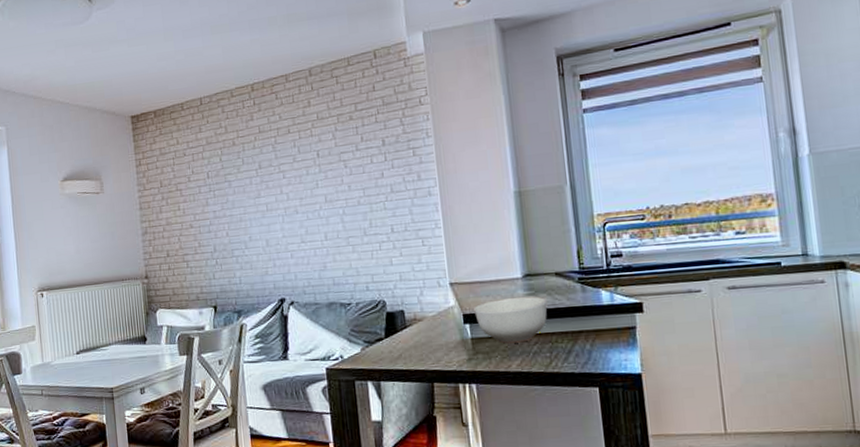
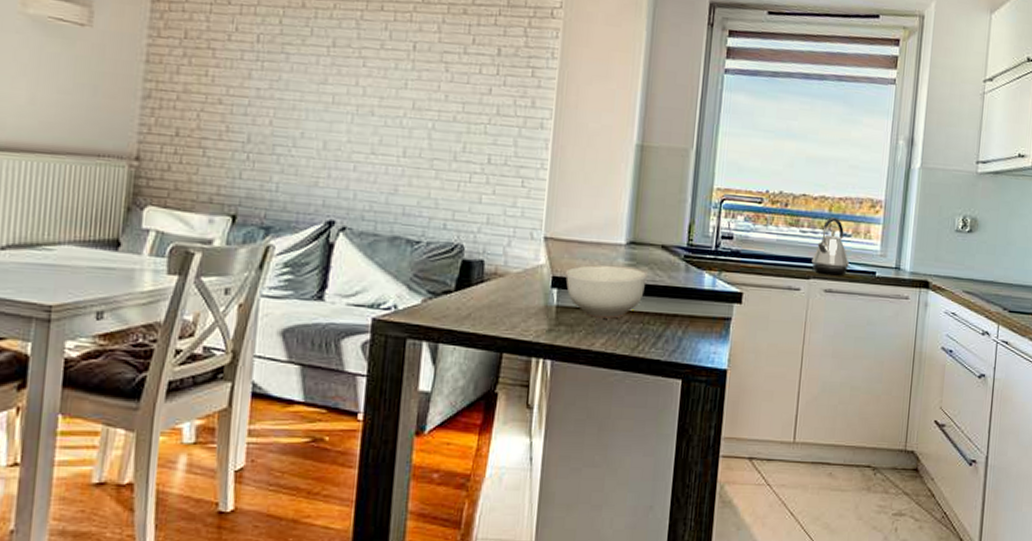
kettle: none [707,218,749,273] -> present [811,217,849,276]

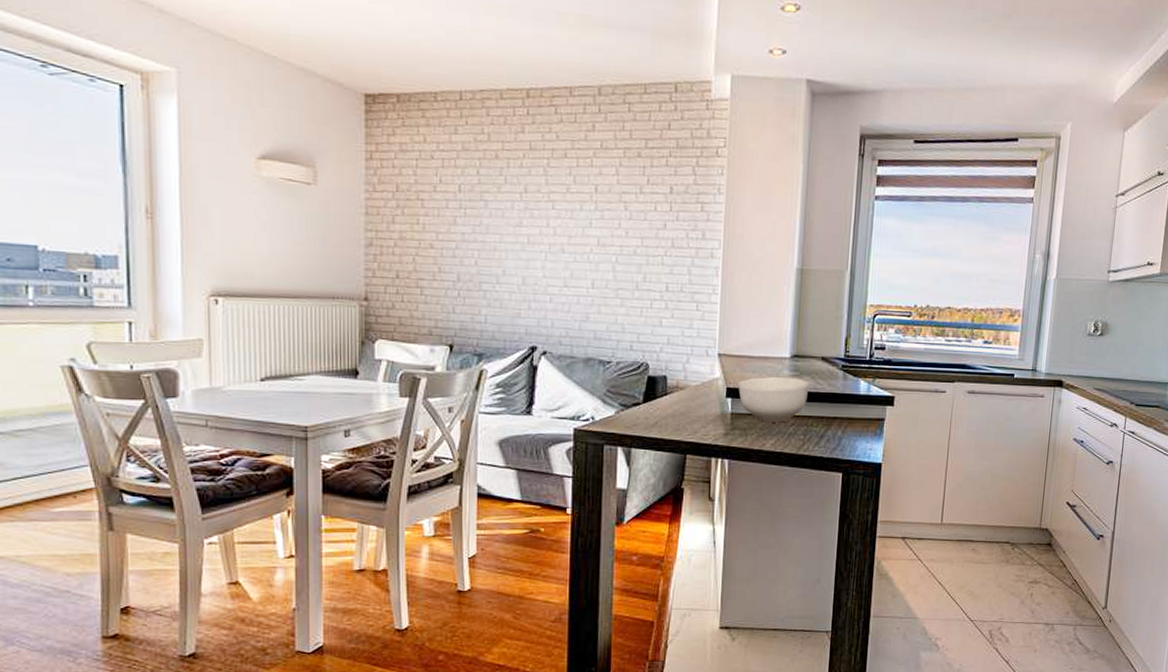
kettle: present [811,217,849,276] -> none [956,327,990,379]

